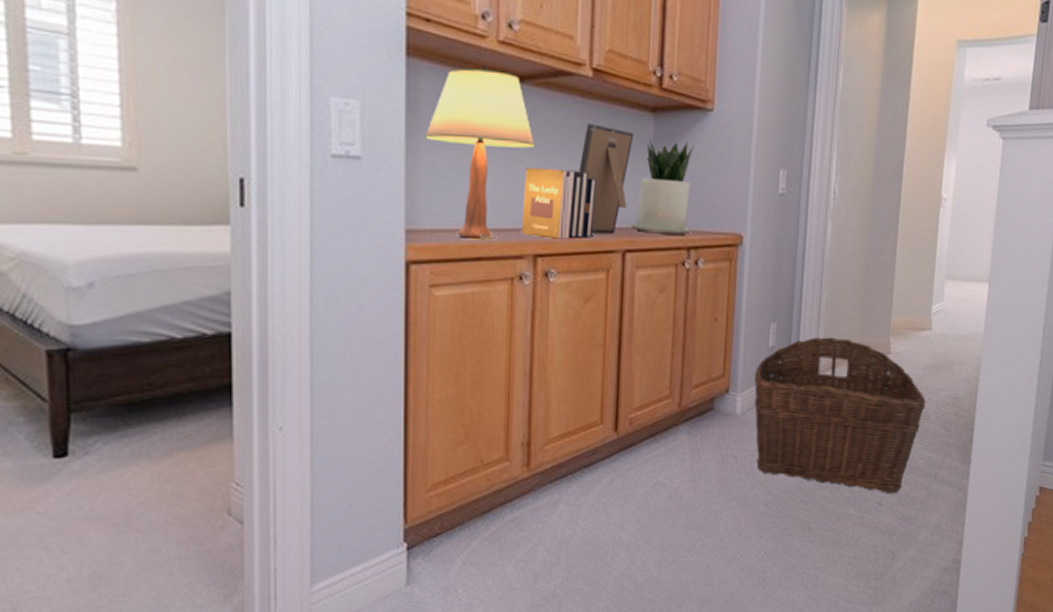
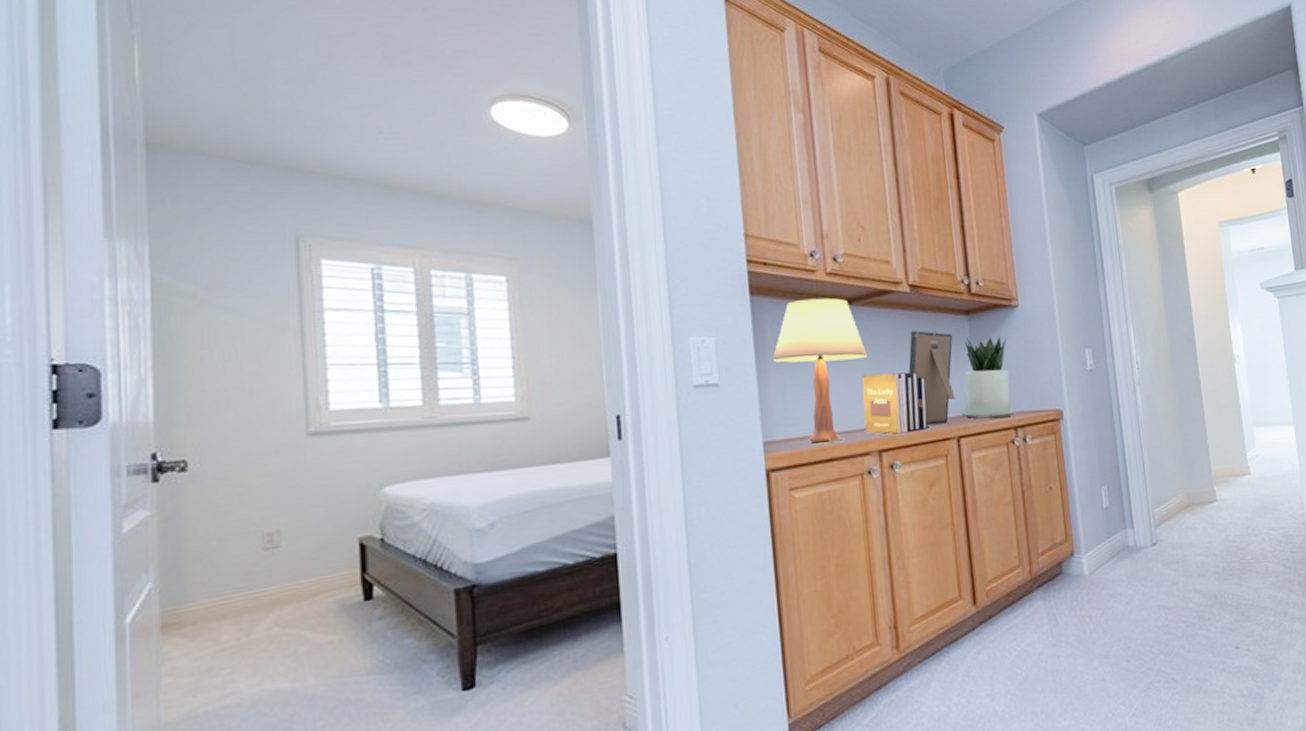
wicker basket: present [754,337,926,493] -> none [1094,492,1261,636]

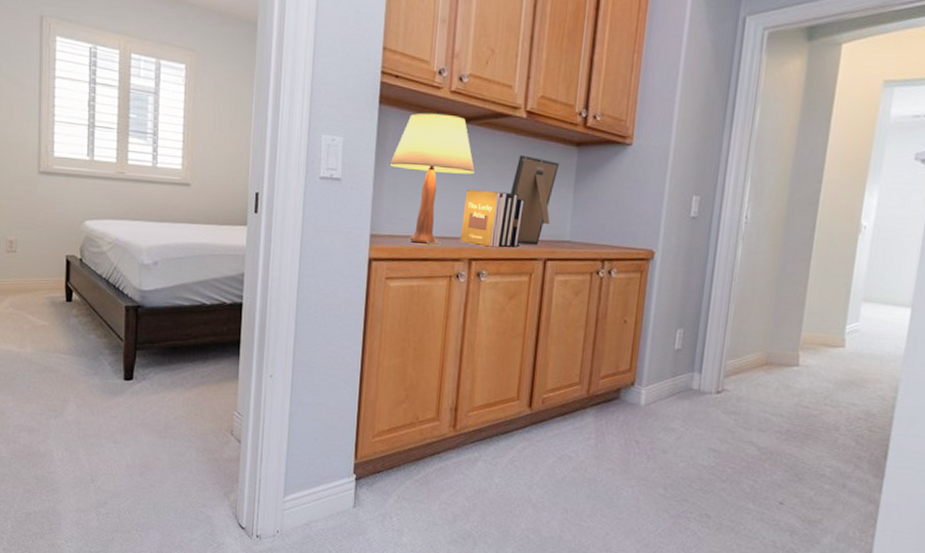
planter: present [961,336,1016,419] -> none [552,168,613,248]

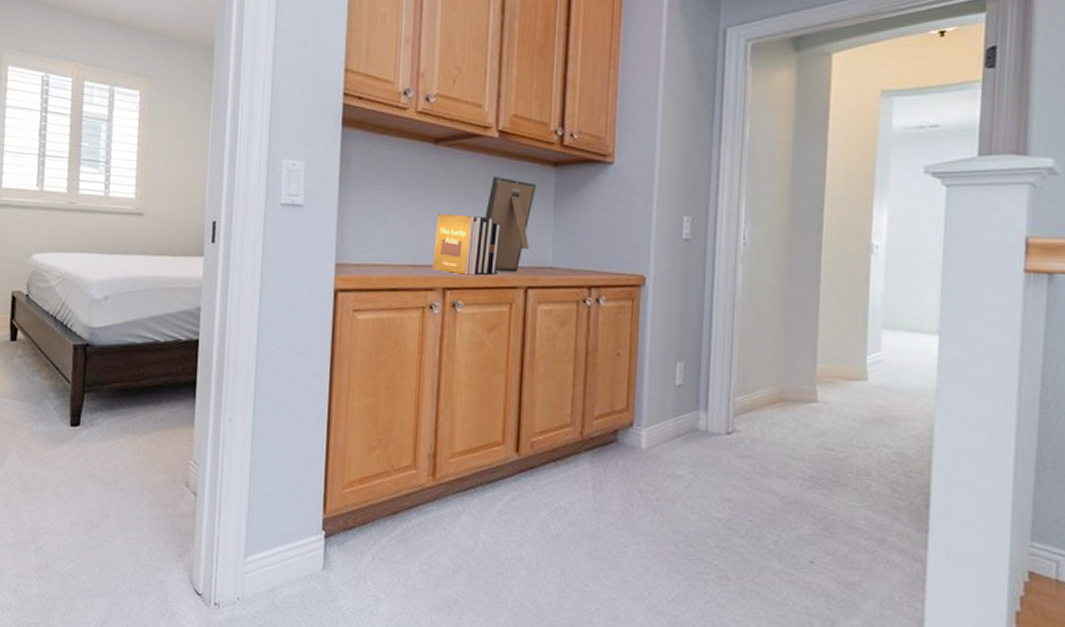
table lamp: present [389,111,476,246] -> none [354,132,447,274]

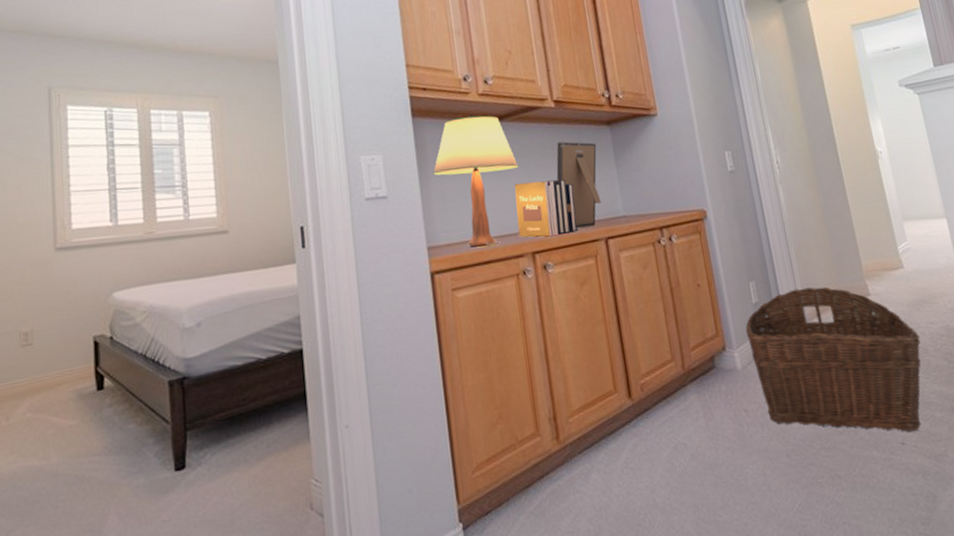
table lamp: none [354,132,447,274] -> present [433,114,519,247]
wicker basket: none [659,379,865,553] -> present [745,286,921,432]

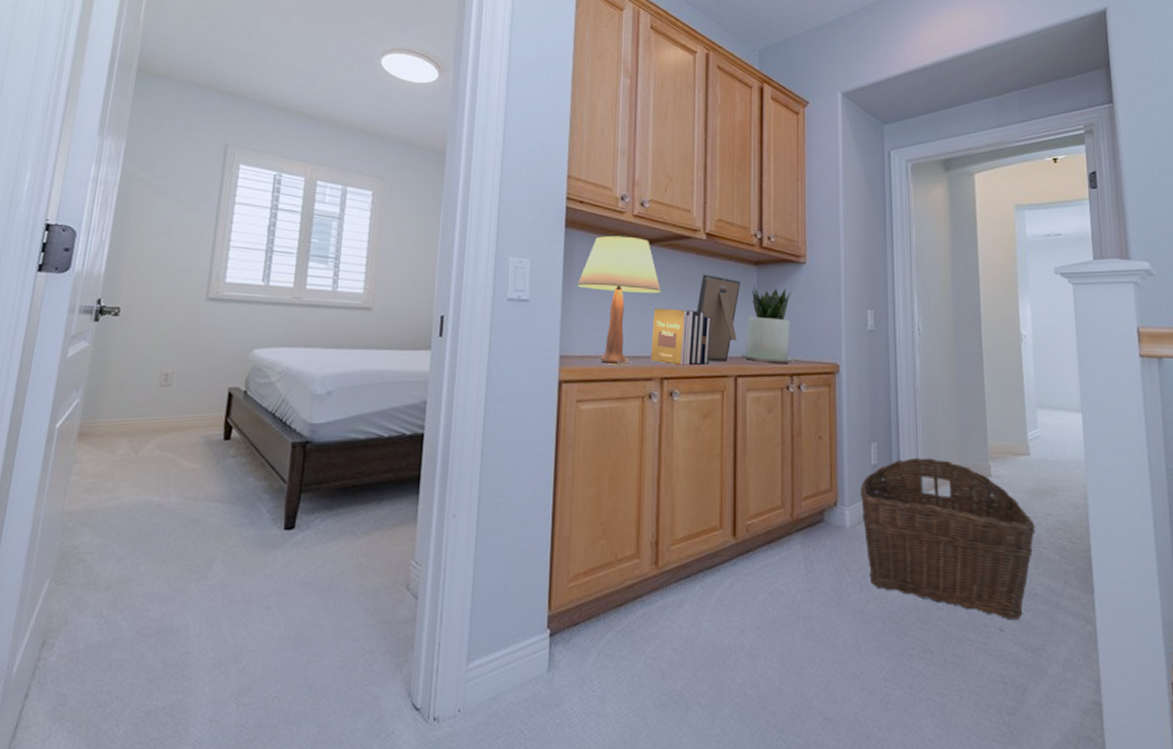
planter: none [607,143,660,221] -> present [741,285,793,363]

